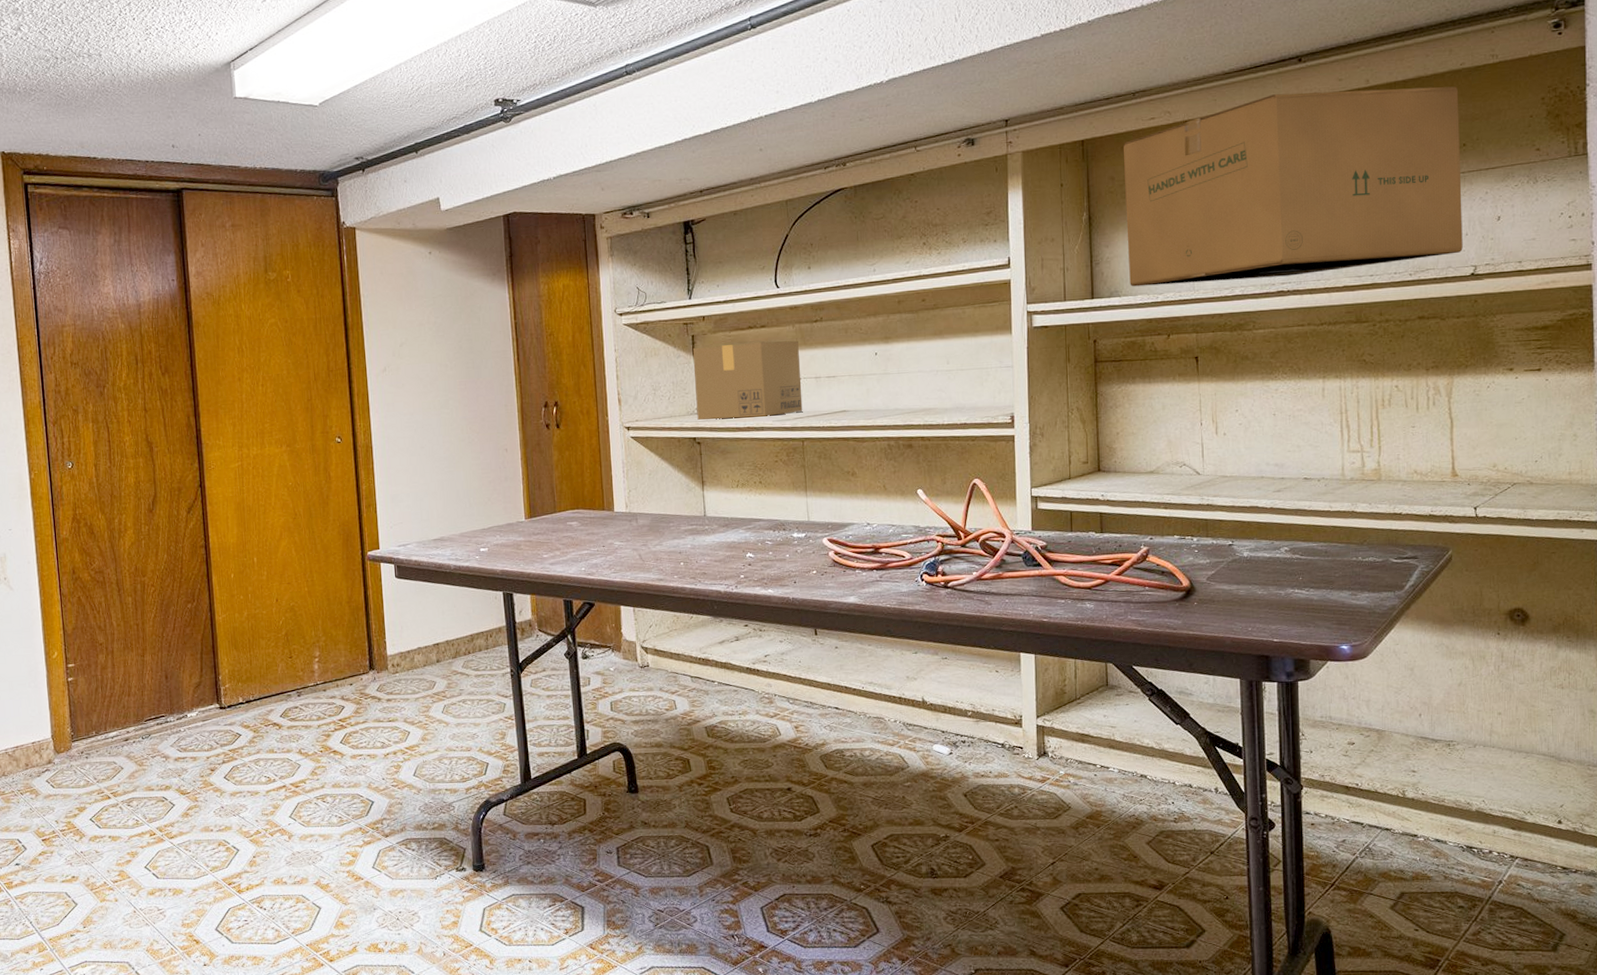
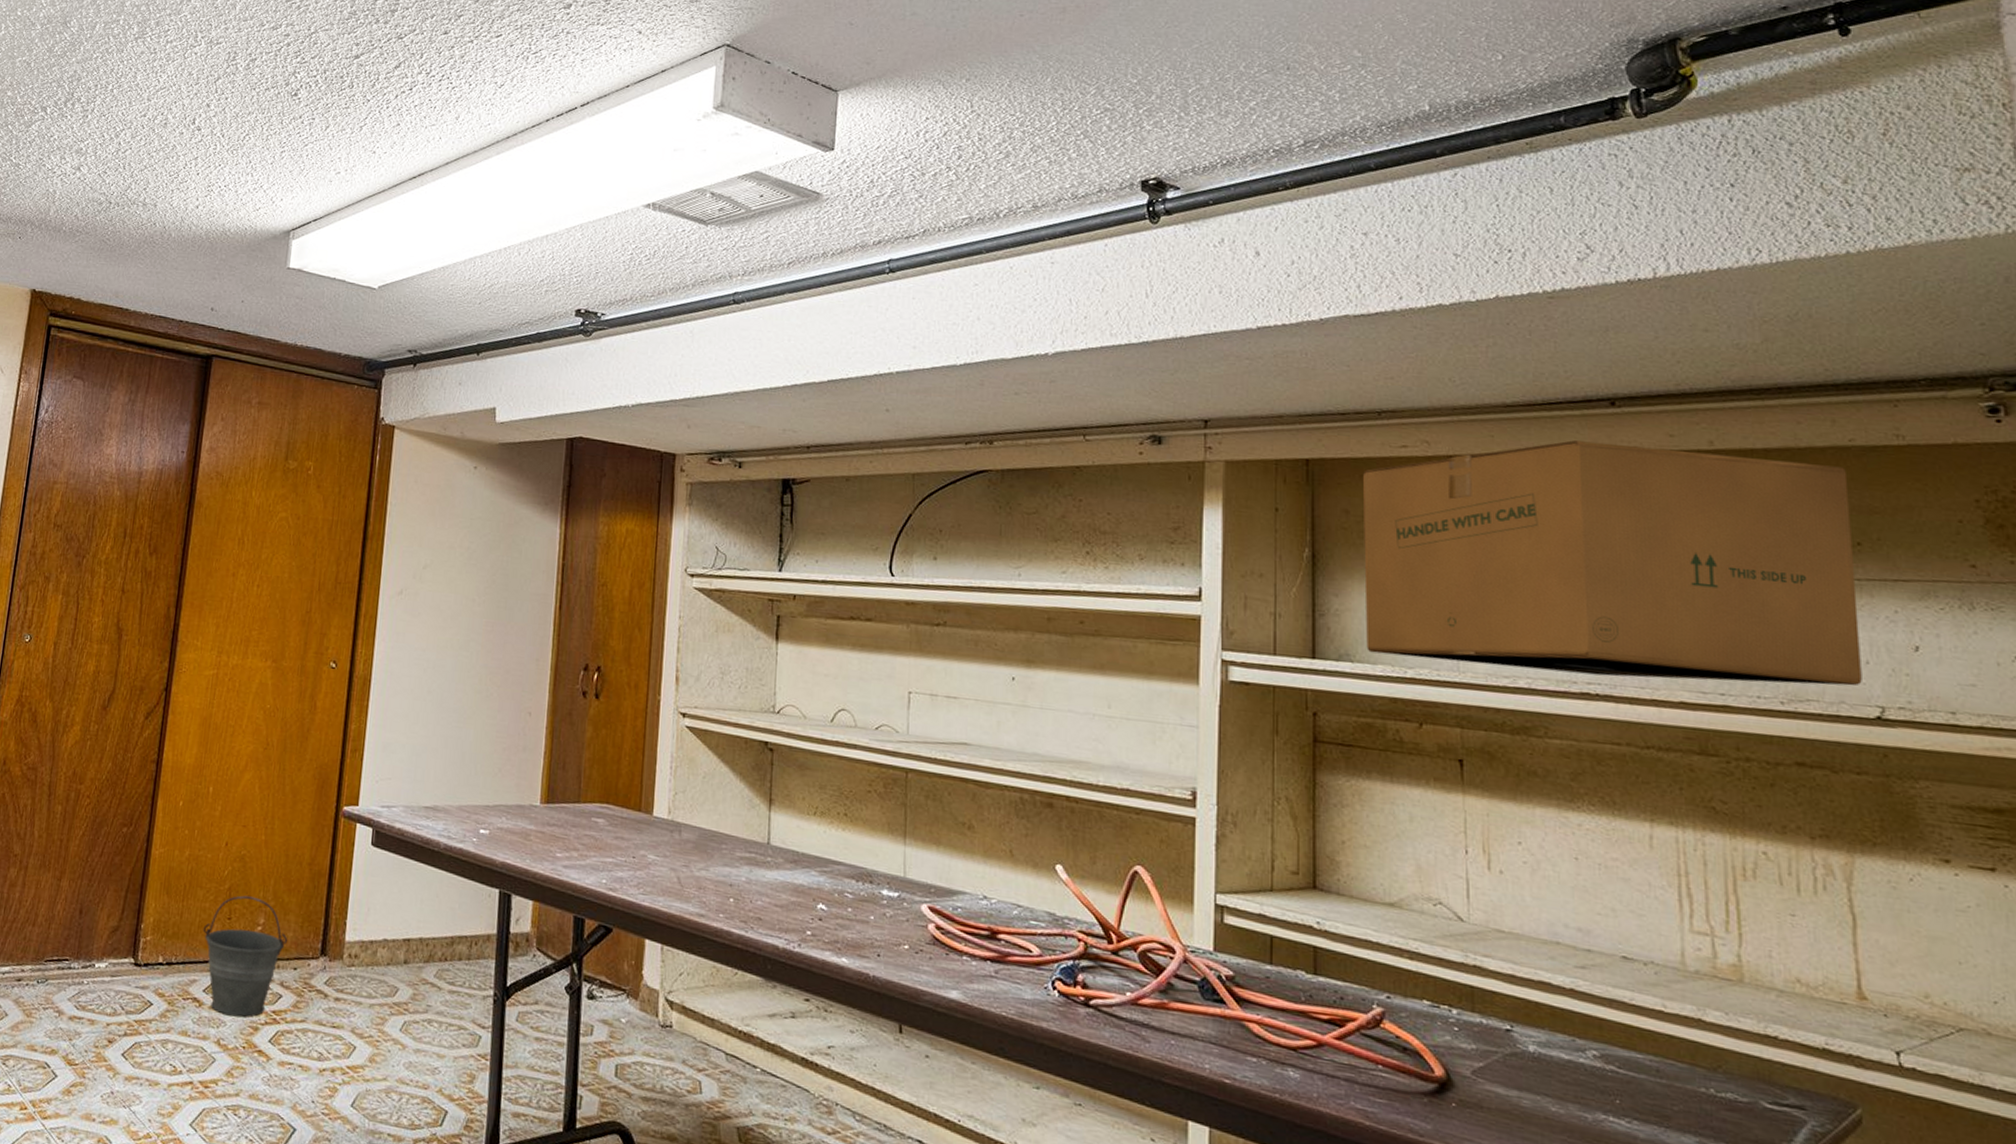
bucket: none [271,636,342,731] -> present [203,895,288,1017]
cardboard box: present [692,340,803,420] -> none [773,630,913,734]

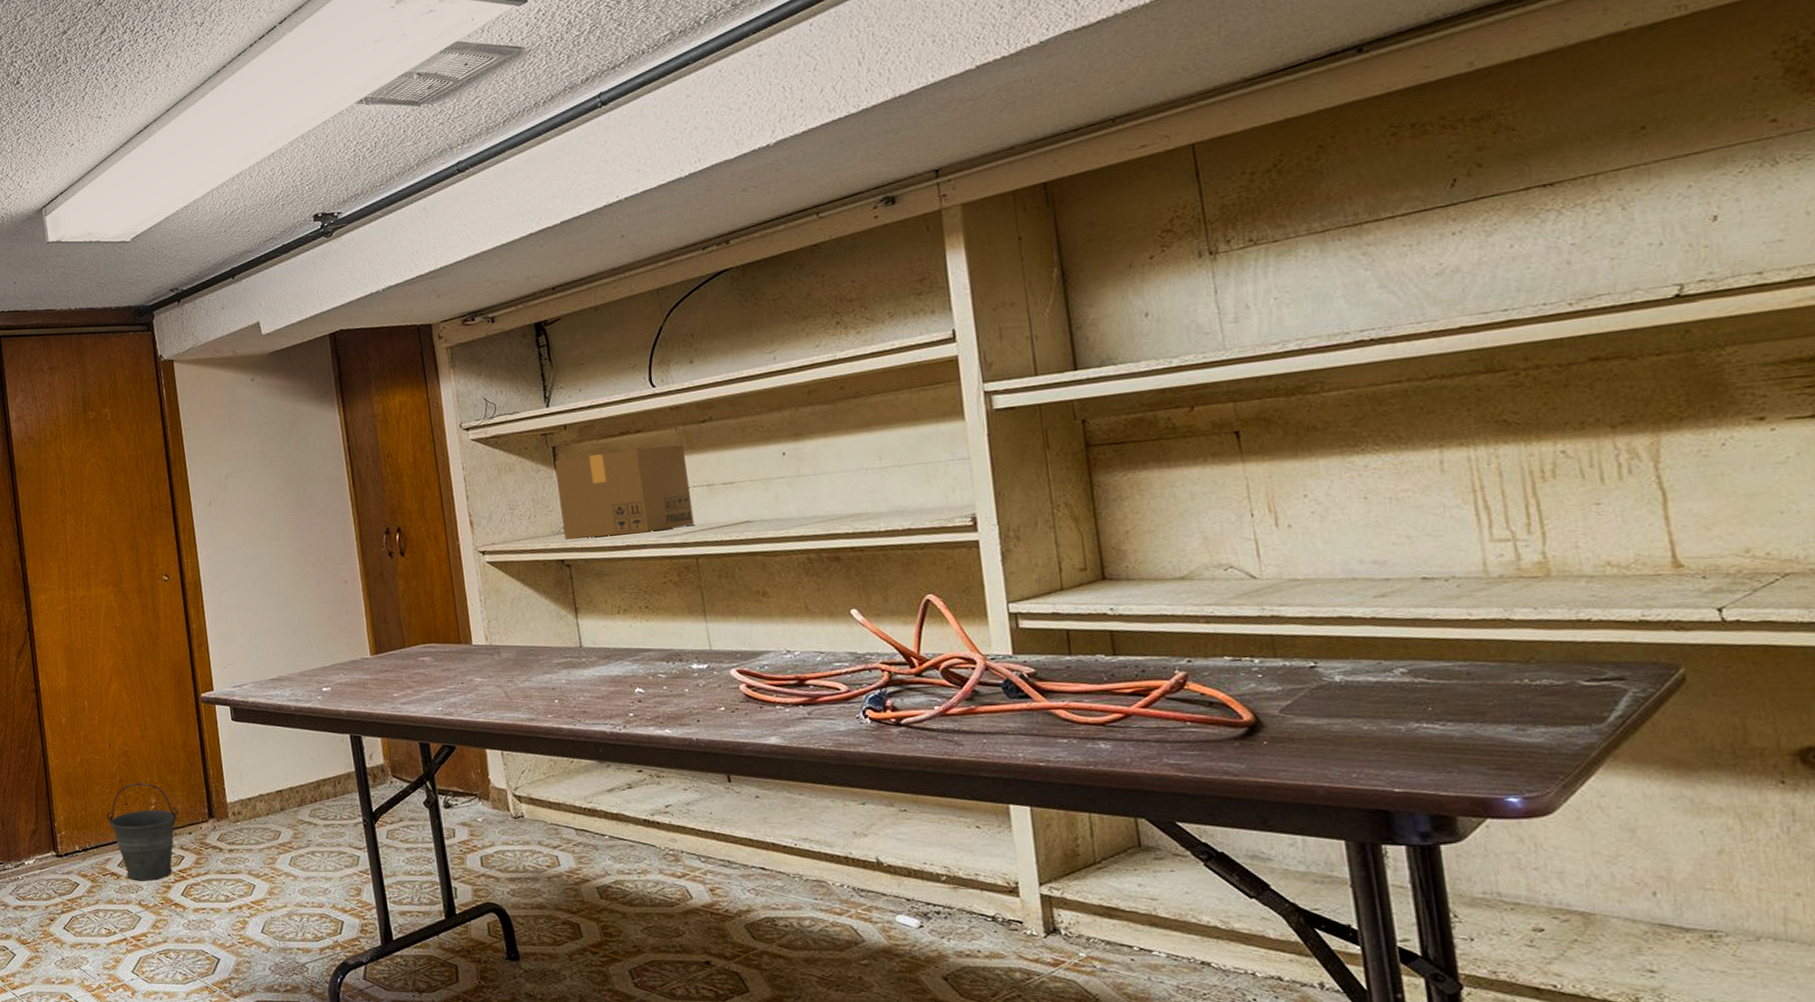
cardboard box: none [773,630,913,734] -> present [554,444,695,540]
box: present [1363,440,1862,686] -> none [1104,53,1657,352]

